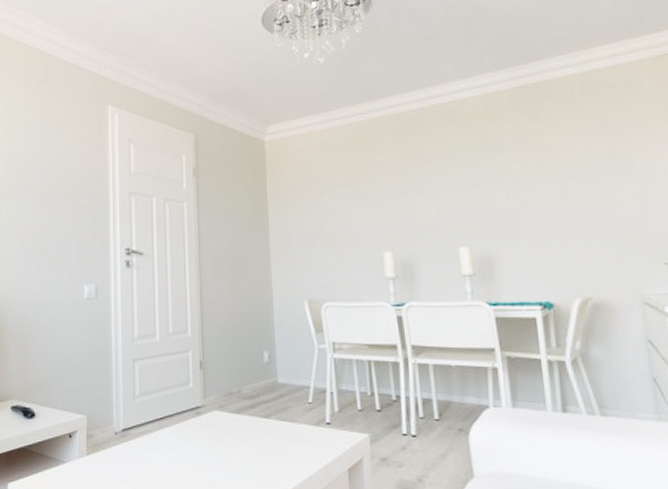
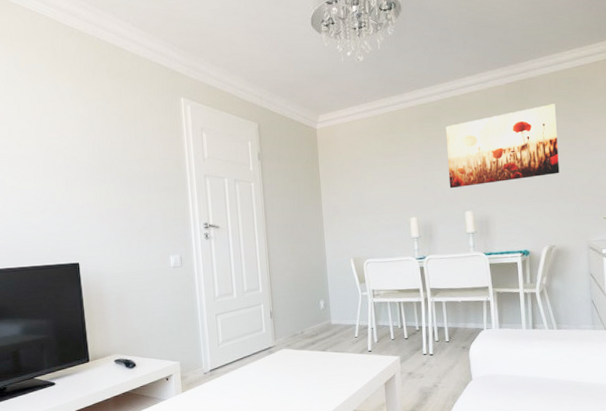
wall art: none [430,112,593,217] -> present [445,104,560,189]

